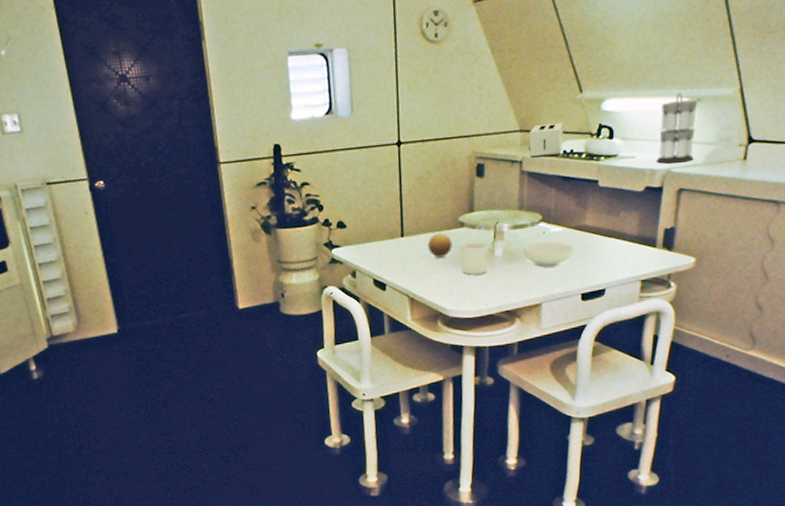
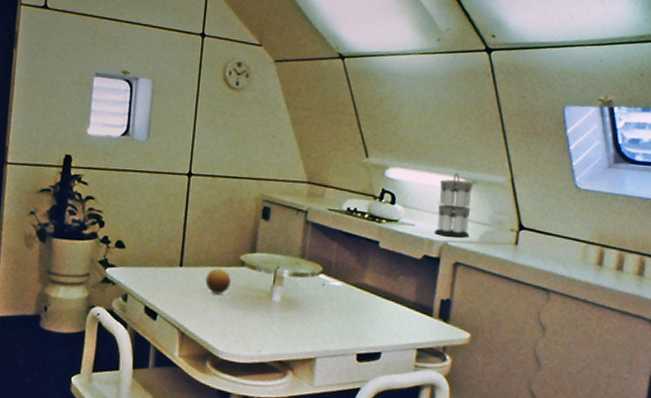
mug: present [460,241,489,275] -> none [237,282,268,318]
bowl: present [522,241,574,267] -> none [300,293,352,321]
toaster: present [528,122,564,159] -> none [314,180,350,213]

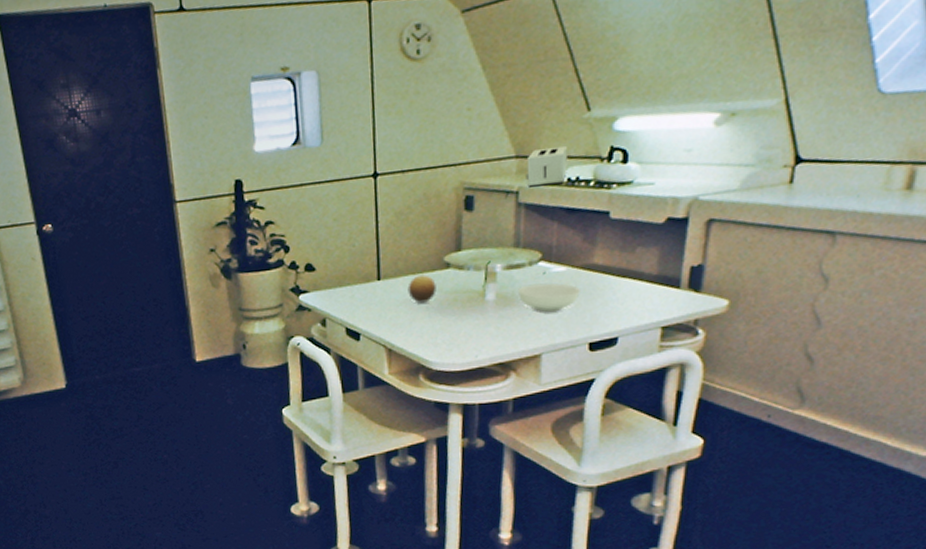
bowl: none [300,293,352,321] -> present [518,283,580,313]
toaster: none [314,180,350,213] -> present [525,145,568,189]
spice rack: present [435,173,473,238] -> none [681,106,732,191]

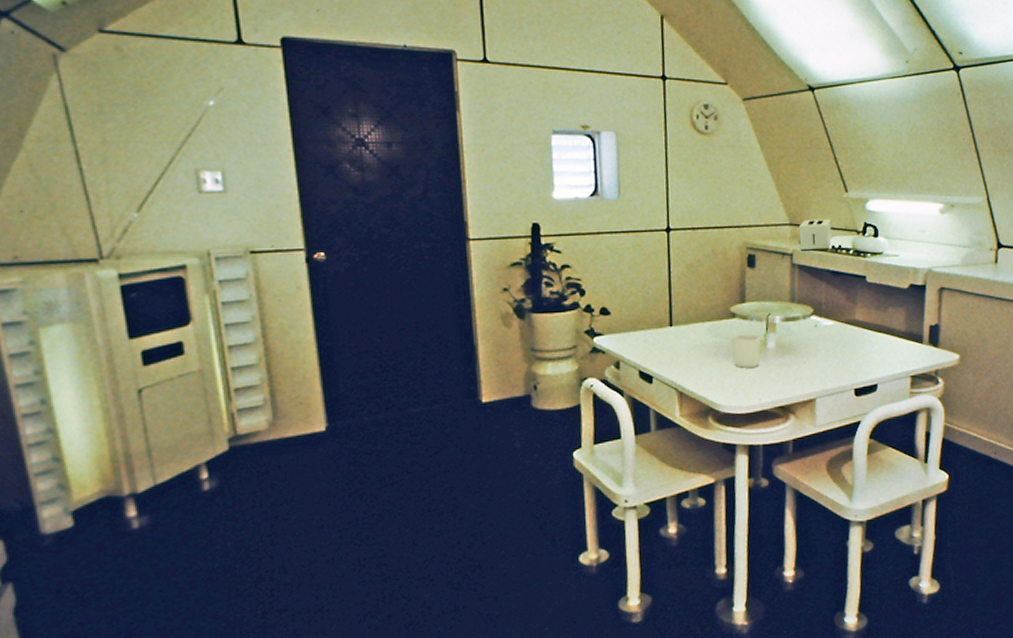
fruit: present [407,274,437,303] -> none [697,323,724,349]
mug: none [446,284,480,322] -> present [732,333,762,368]
bowl: present [518,283,580,313] -> none [795,335,846,361]

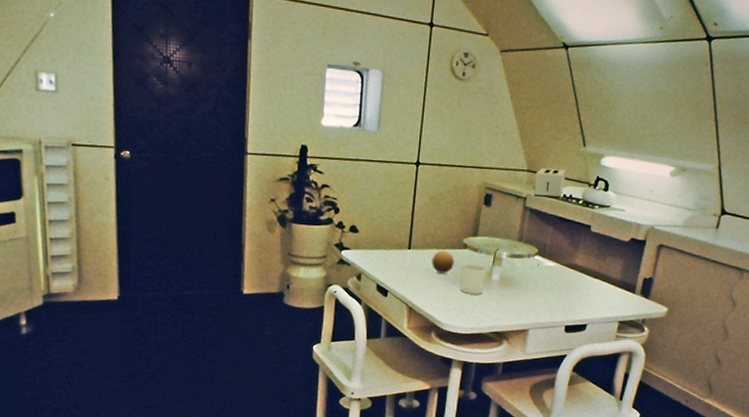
fruit: none [697,323,724,349] -> present [431,250,455,274]

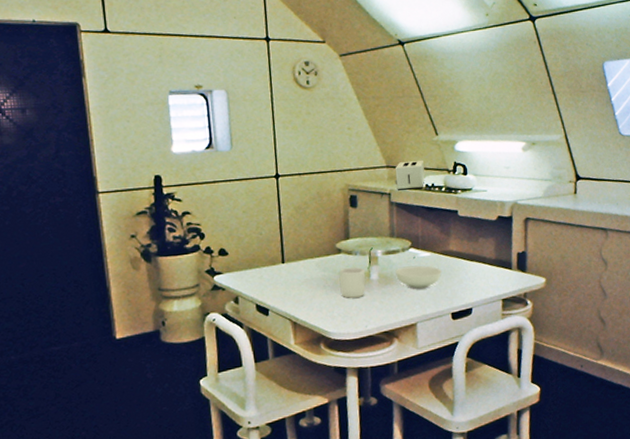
fruit: present [431,250,455,274] -> none [307,258,331,283]
bowl: none [517,272,563,298] -> present [395,265,442,289]

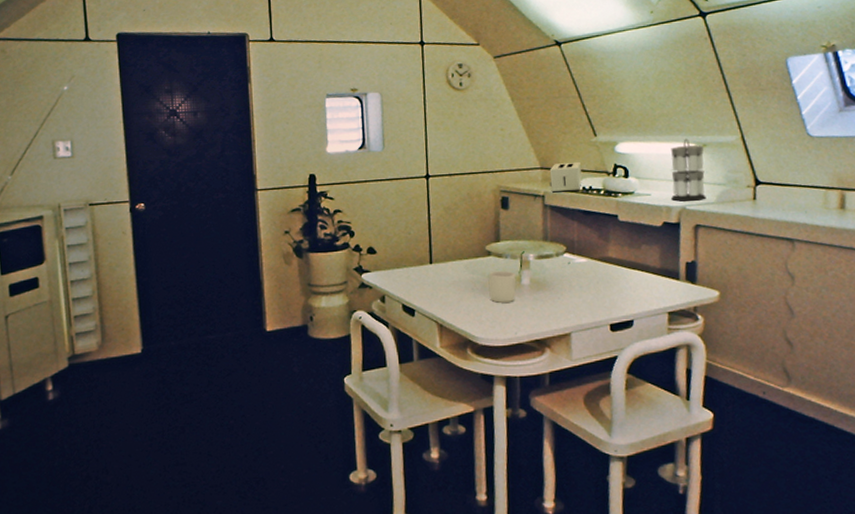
bowl: present [395,265,442,289] -> none [548,271,600,297]
spice rack: none [504,137,535,197] -> present [671,138,706,202]

